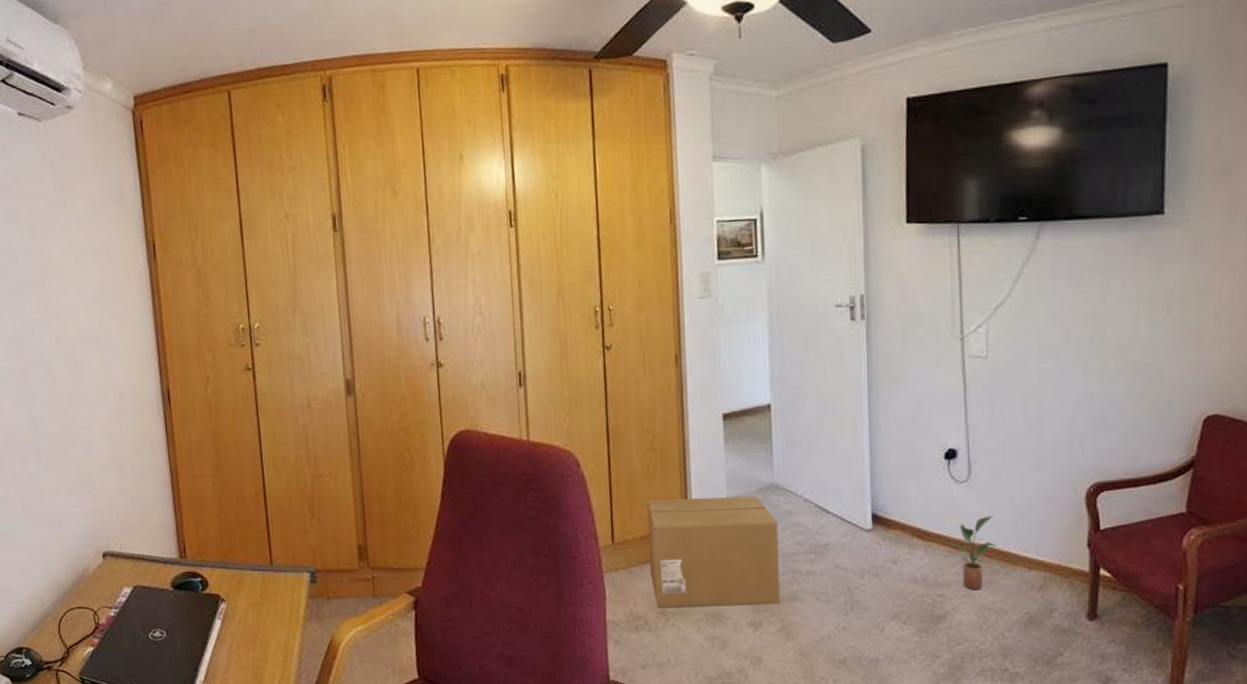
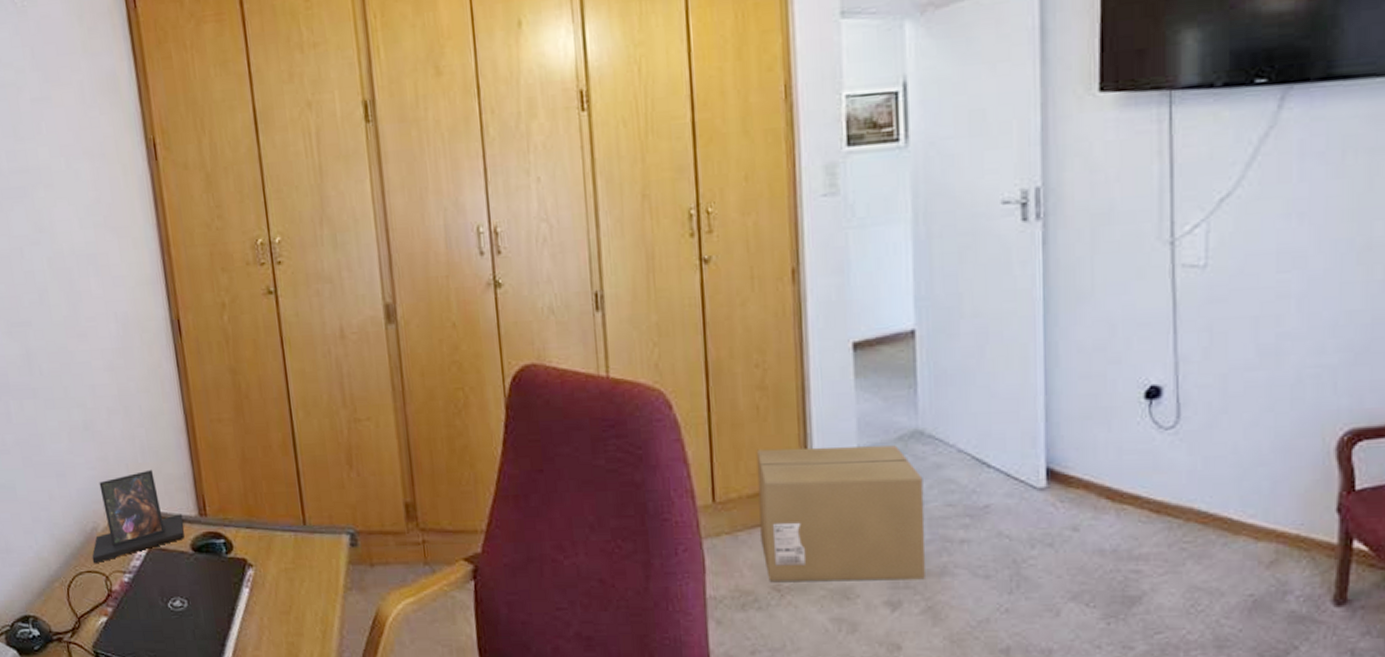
photo frame: none [82,518,166,601] -> present [92,469,185,564]
potted plant: present [950,515,997,591] -> none [1149,471,1213,566]

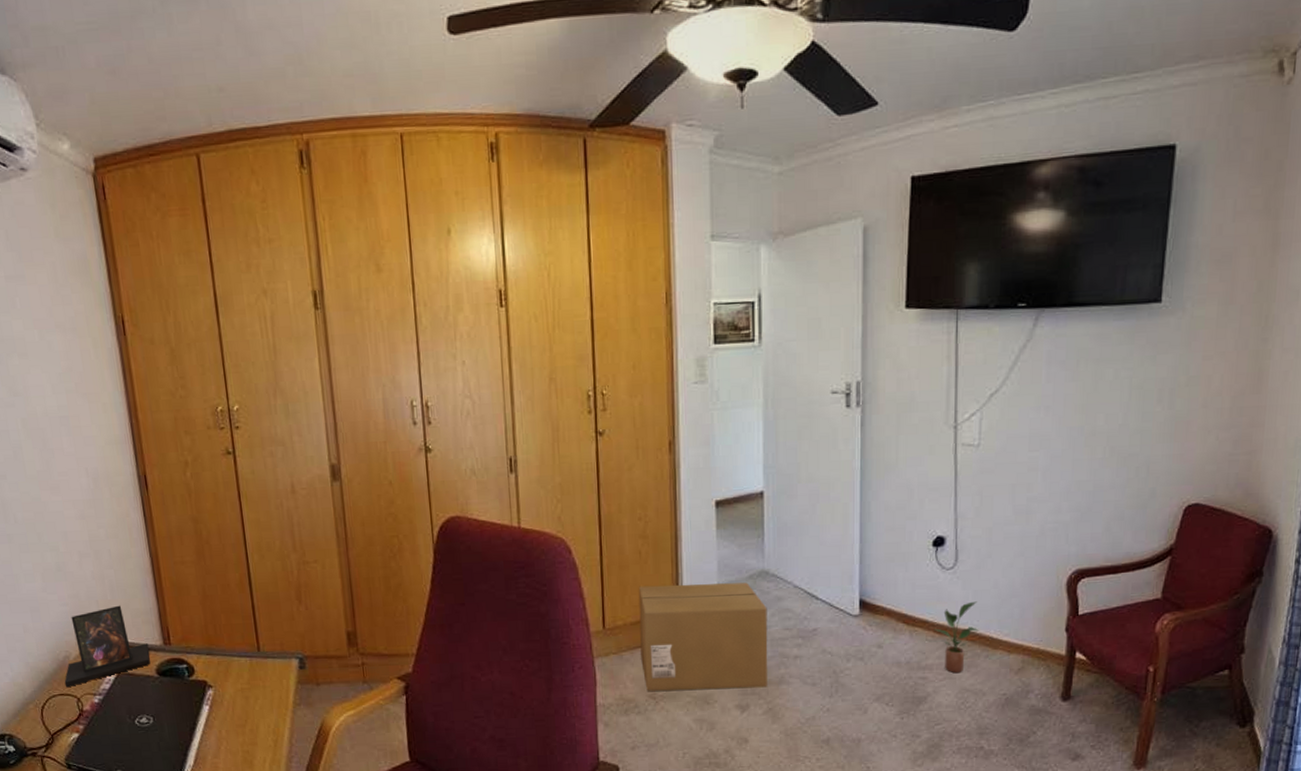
potted plant: none [1149,471,1213,566] -> present [934,601,979,674]

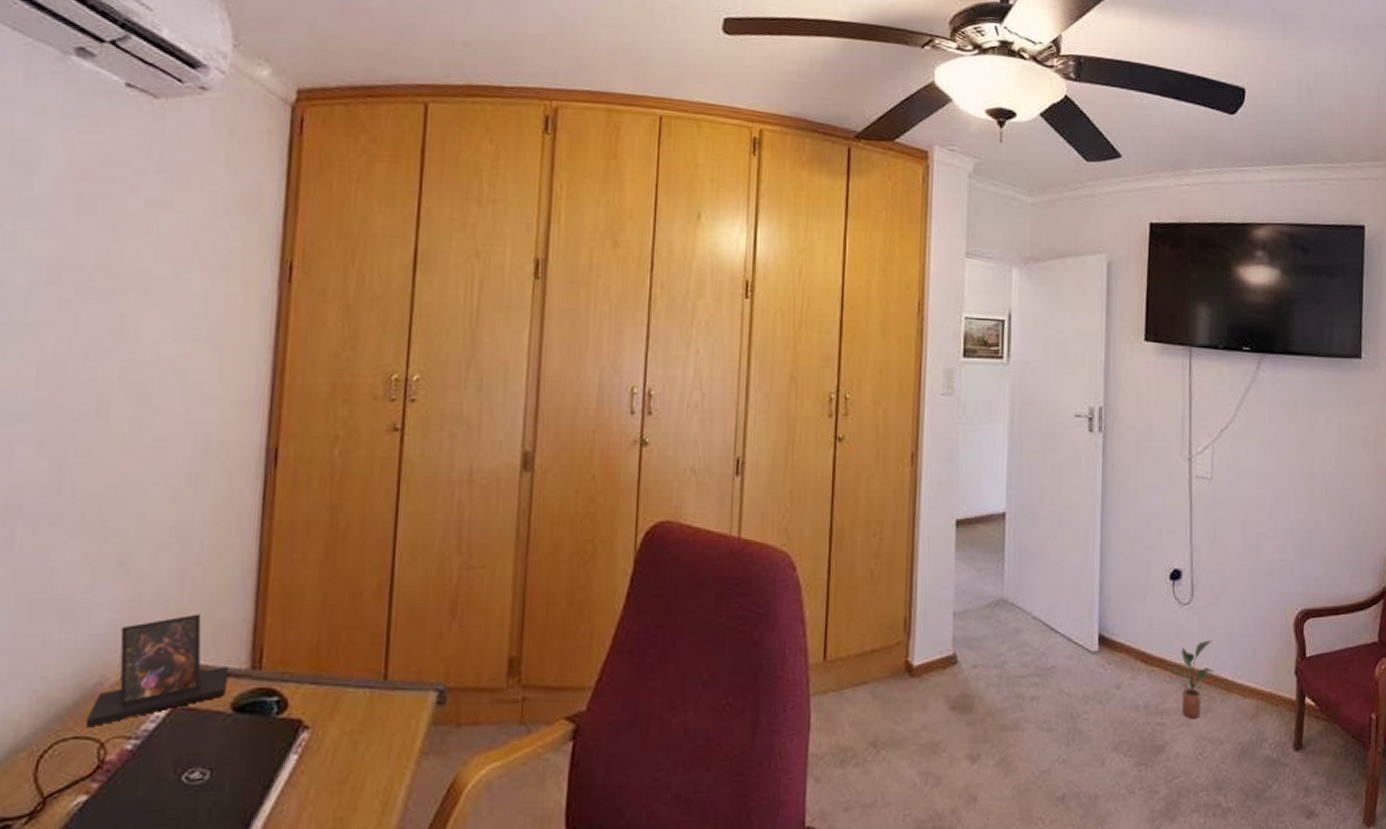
box: present [638,582,768,691] -> none [864,611,1004,737]

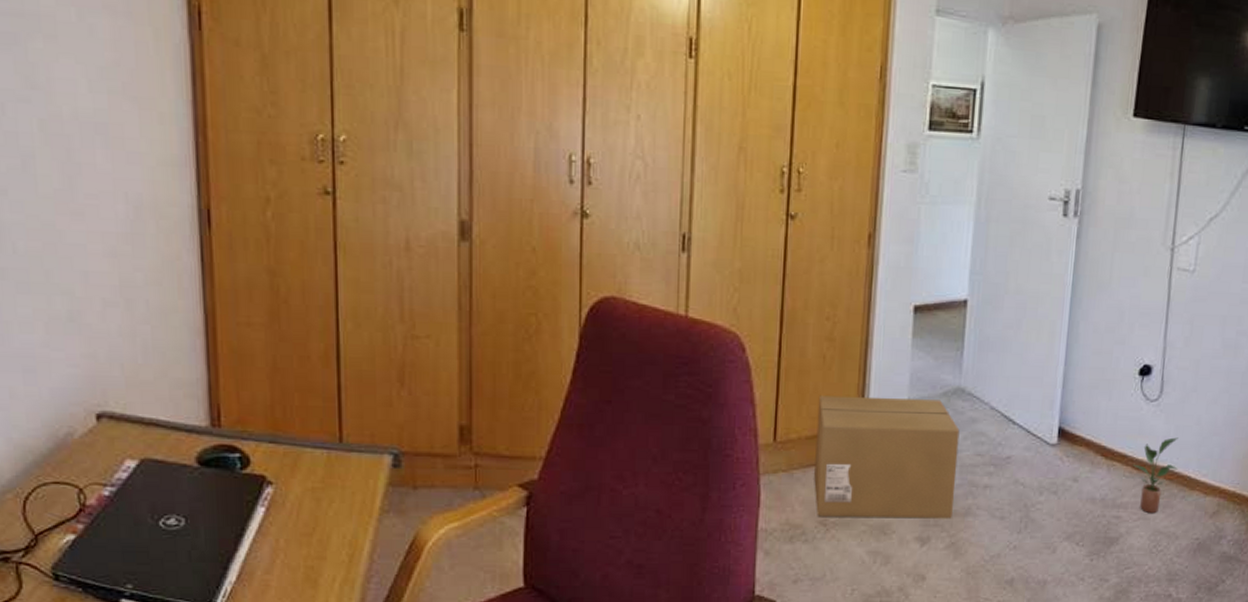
photo frame: present [85,614,229,728] -> none [62,372,191,474]
box: none [864,611,1004,737] -> present [814,395,960,519]

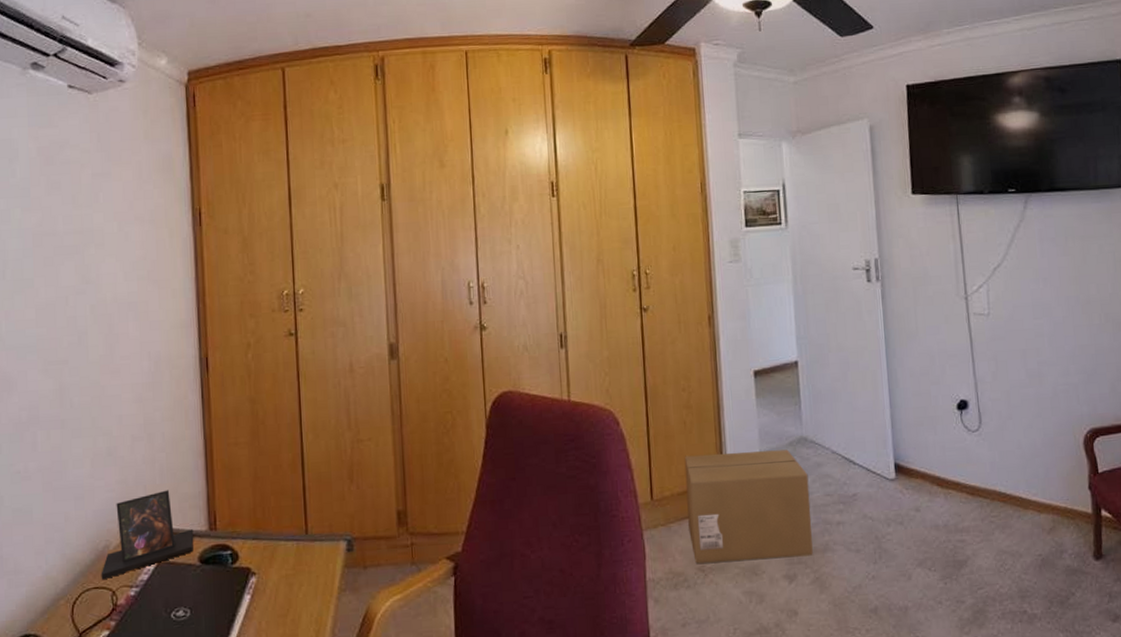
photo frame: none [62,372,191,474] -> present [101,490,194,580]
potted plant: present [1132,437,1178,514] -> none [966,462,1009,535]

